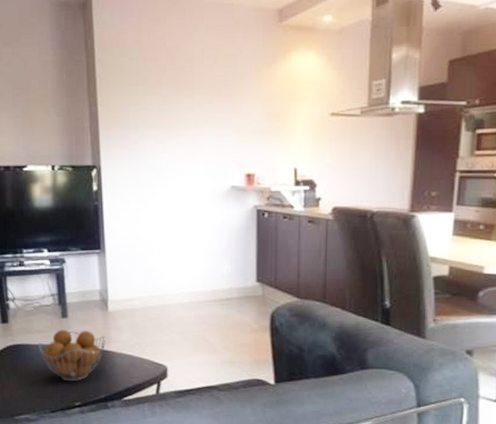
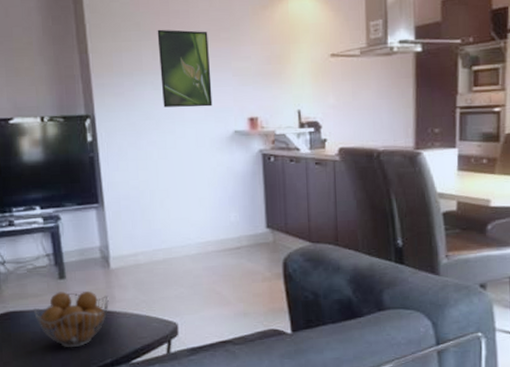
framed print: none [163,84,212,162] -> present [157,29,213,108]

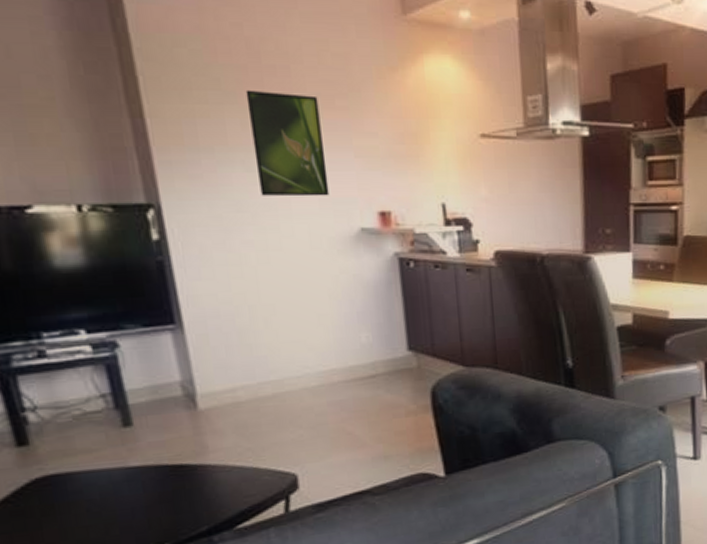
fruit basket: present [33,291,109,348] -> none [85,441,200,517]

